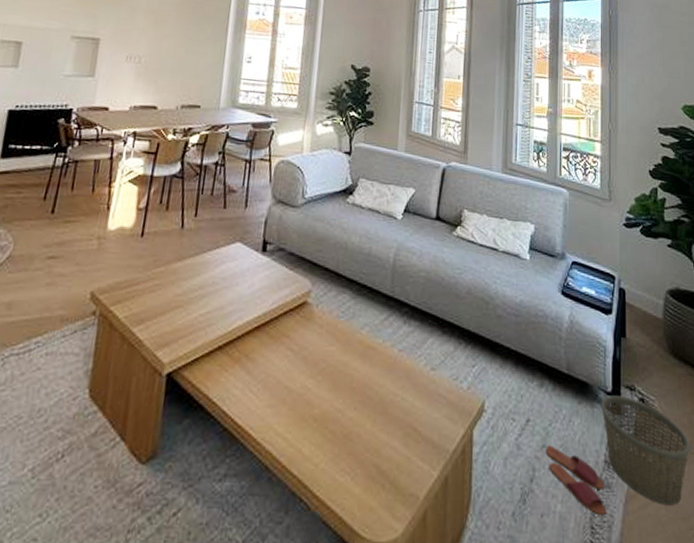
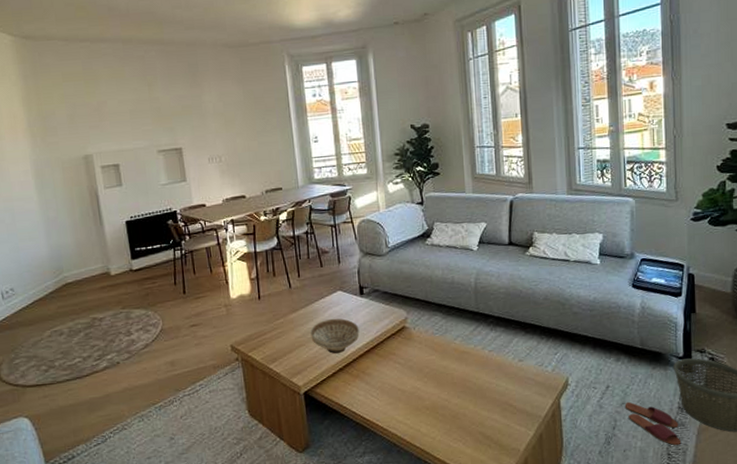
decorative bowl: none [192,276,253,326] -> present [310,318,360,354]

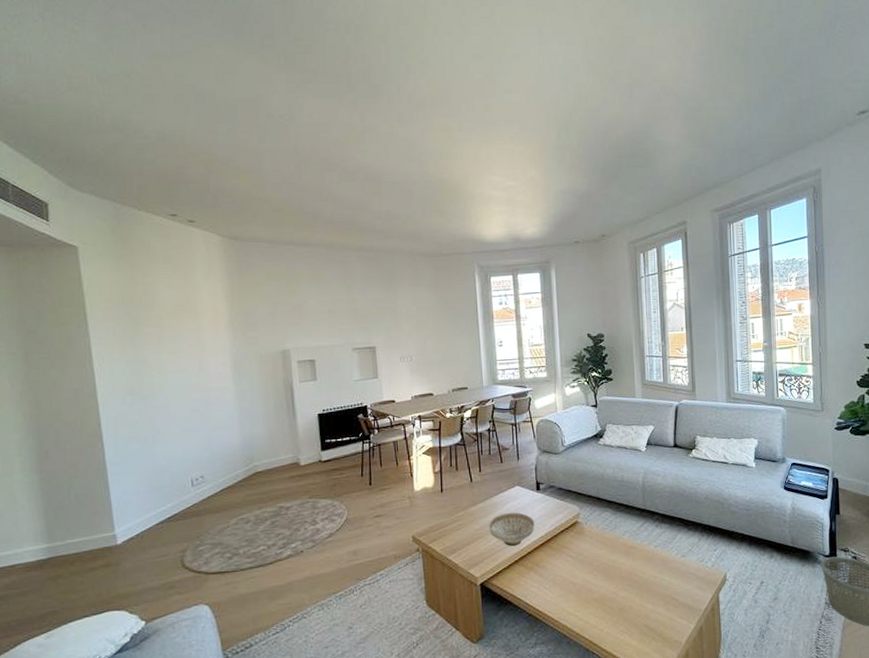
slippers: present [624,401,681,446] -> none [777,597,828,640]

